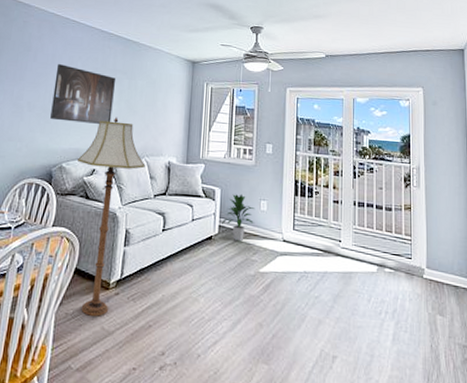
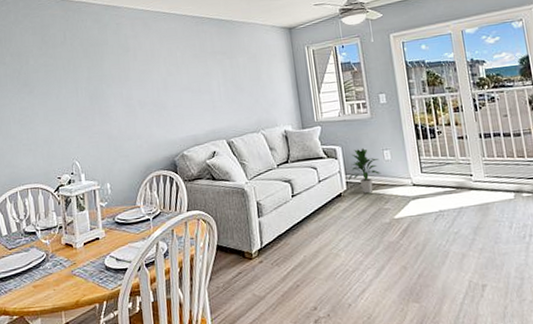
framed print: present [50,64,115,124] -> none [158,57,221,113]
floor lamp: present [78,116,145,316] -> none [197,97,263,286]

